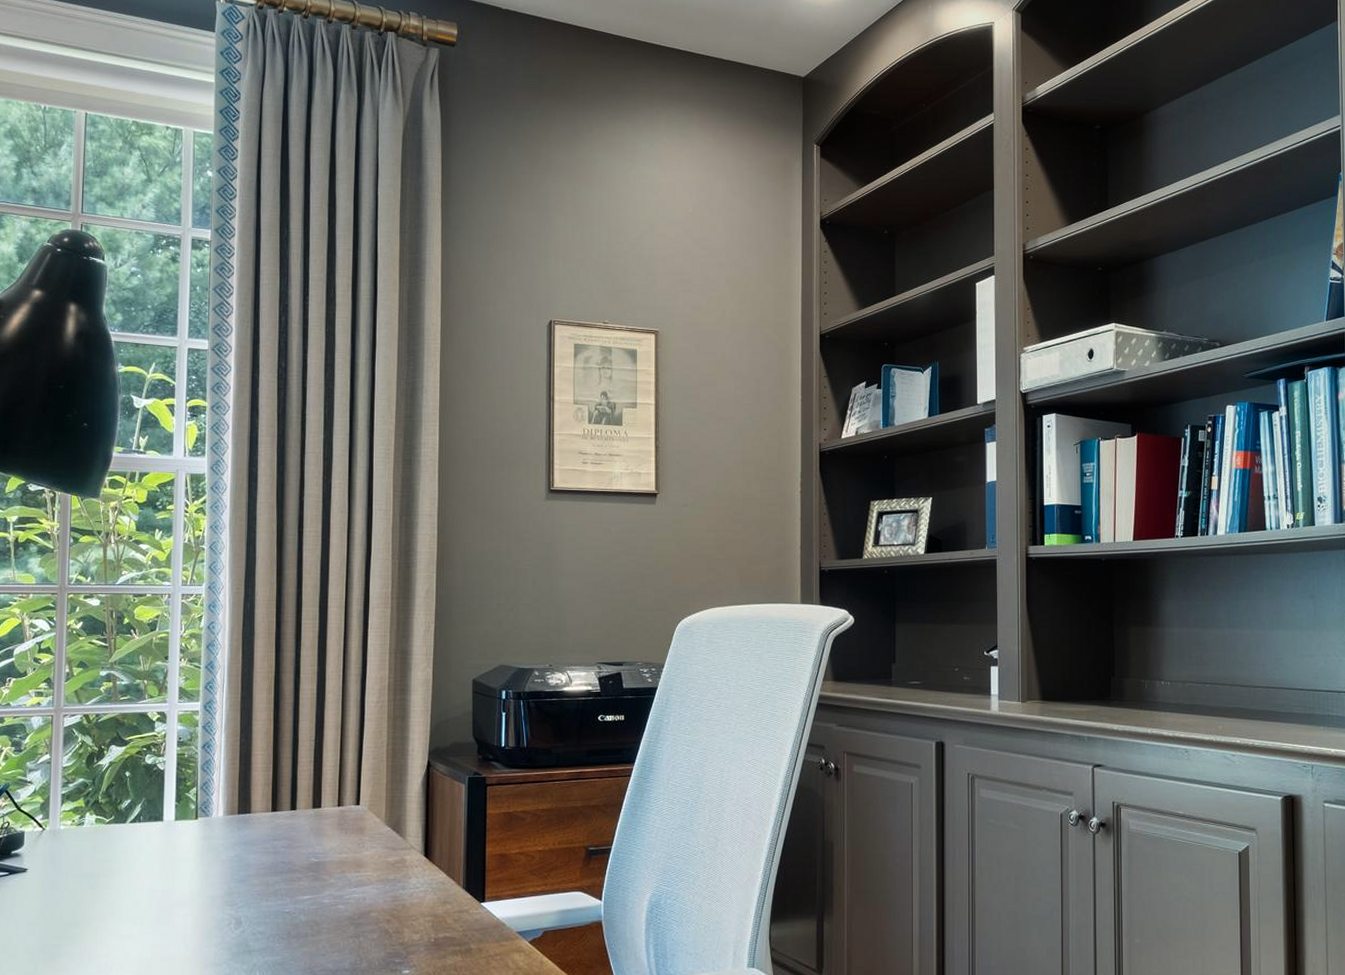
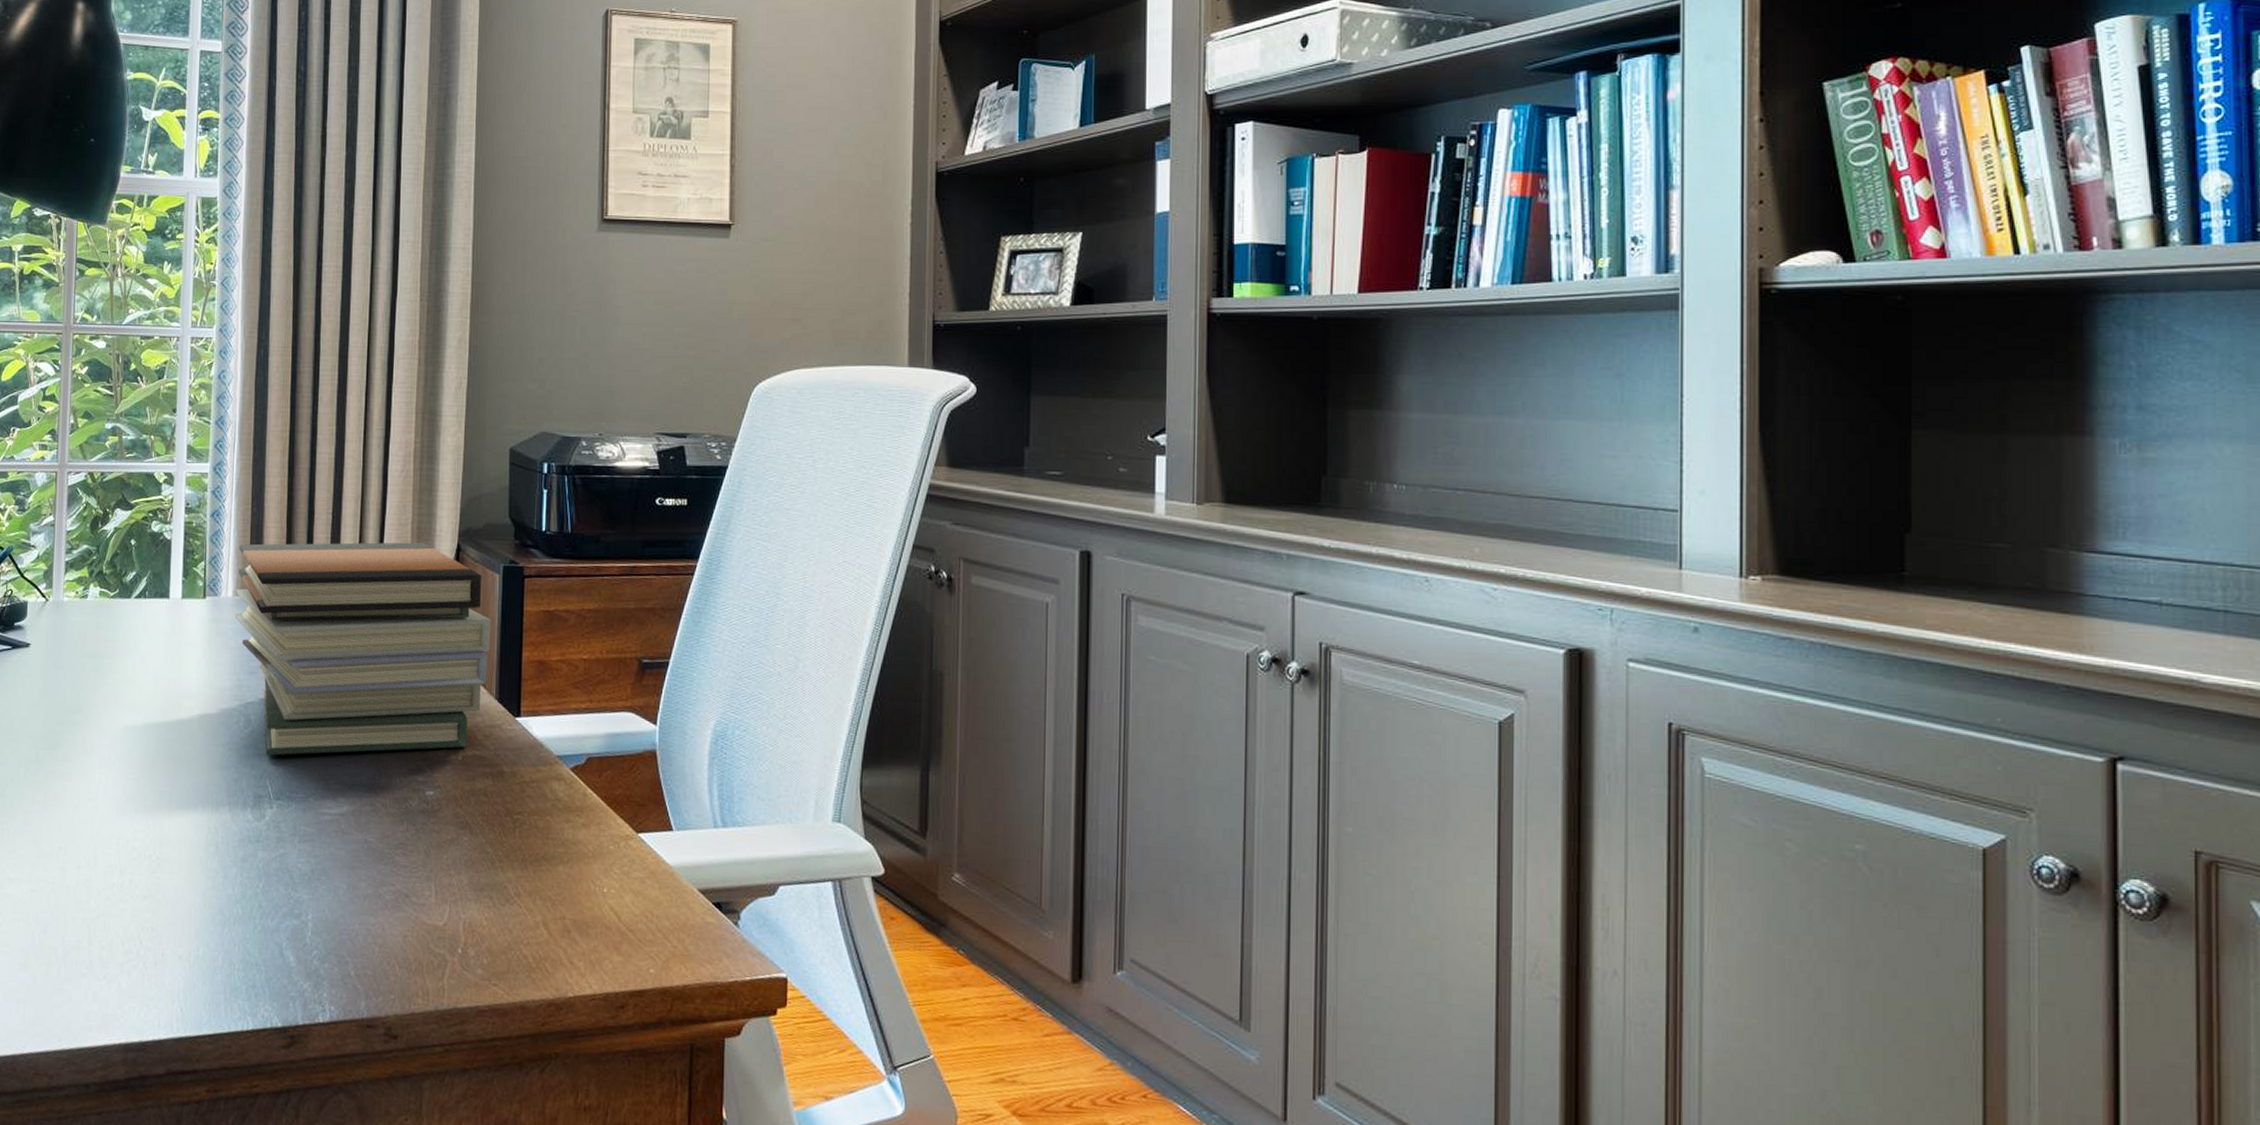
book stack: none [226,761,458,951] -> present [235,542,491,756]

